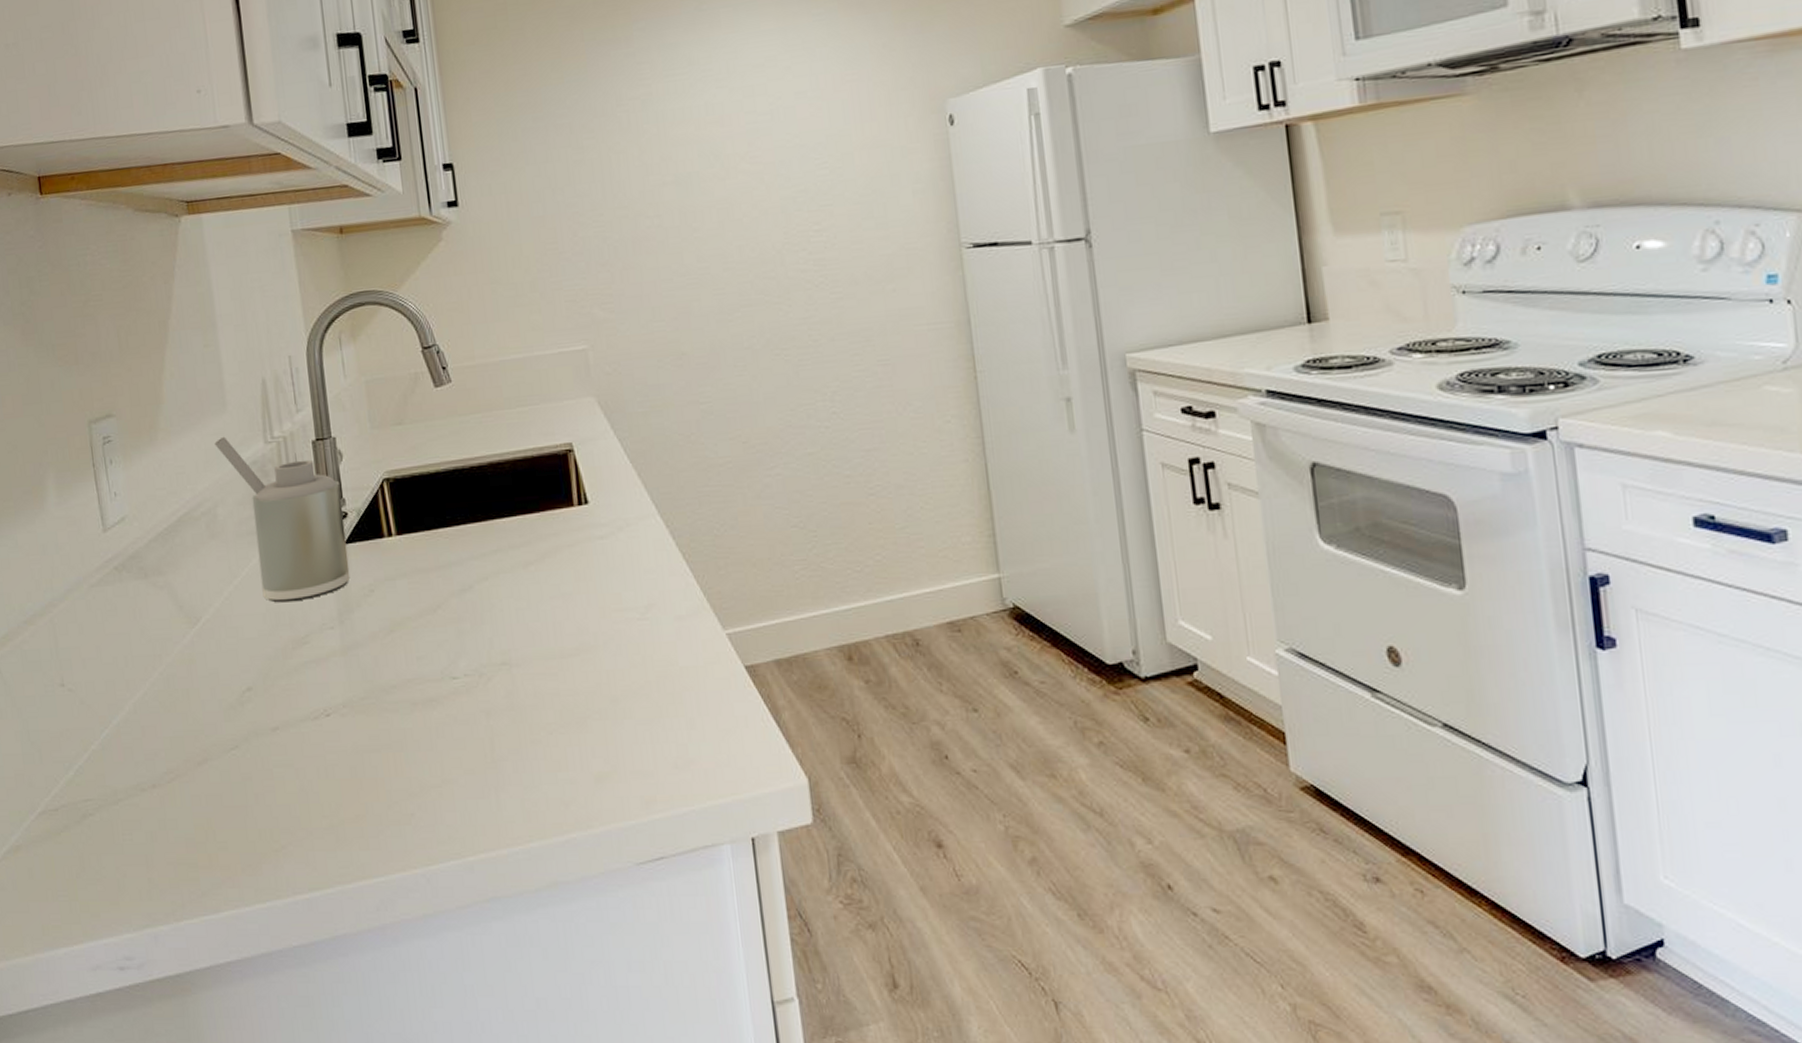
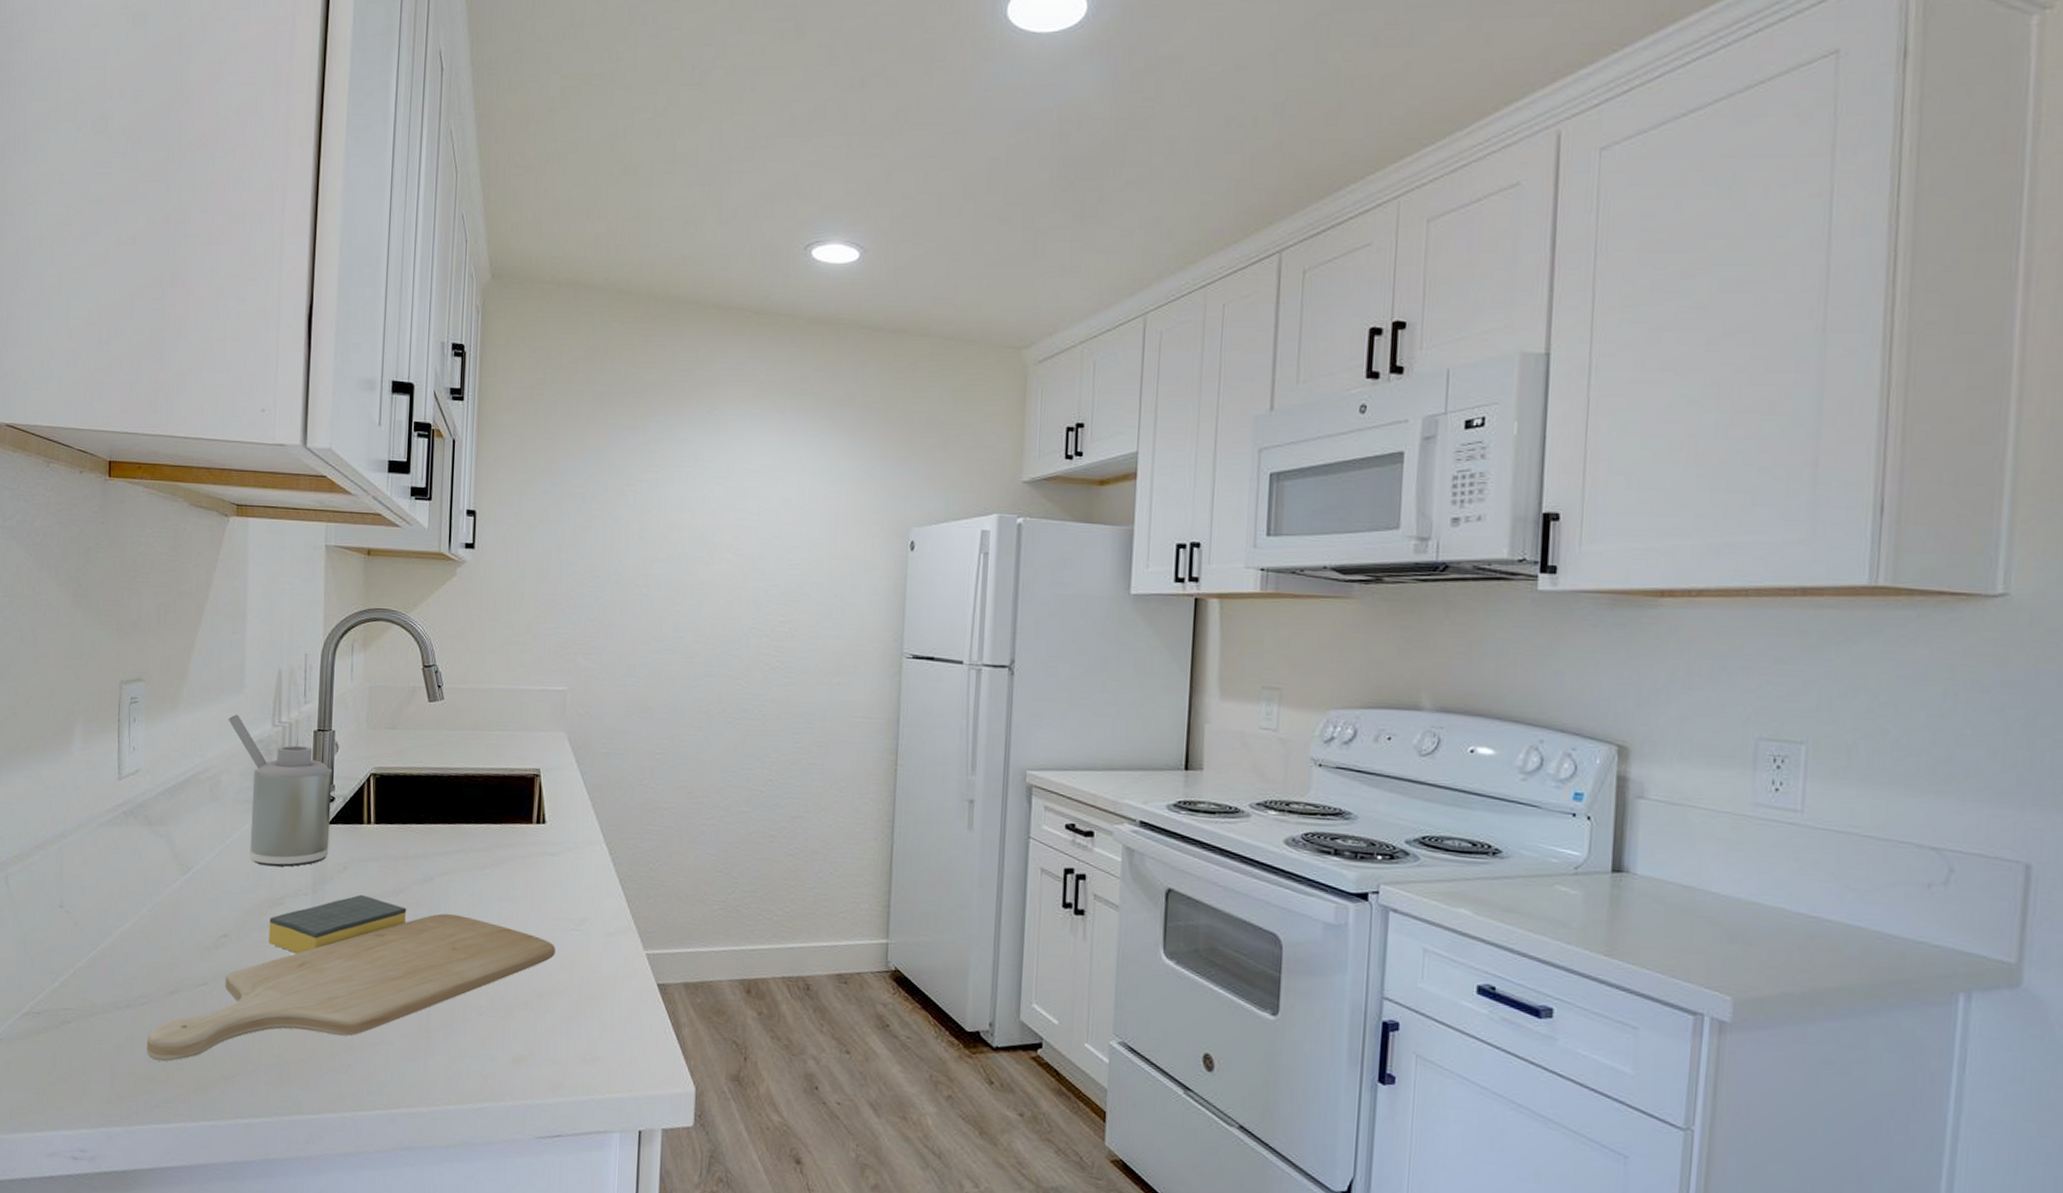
chopping board: none [181,623,624,843] -> present [147,913,556,1062]
sponge: none [296,617,449,697] -> present [268,894,407,954]

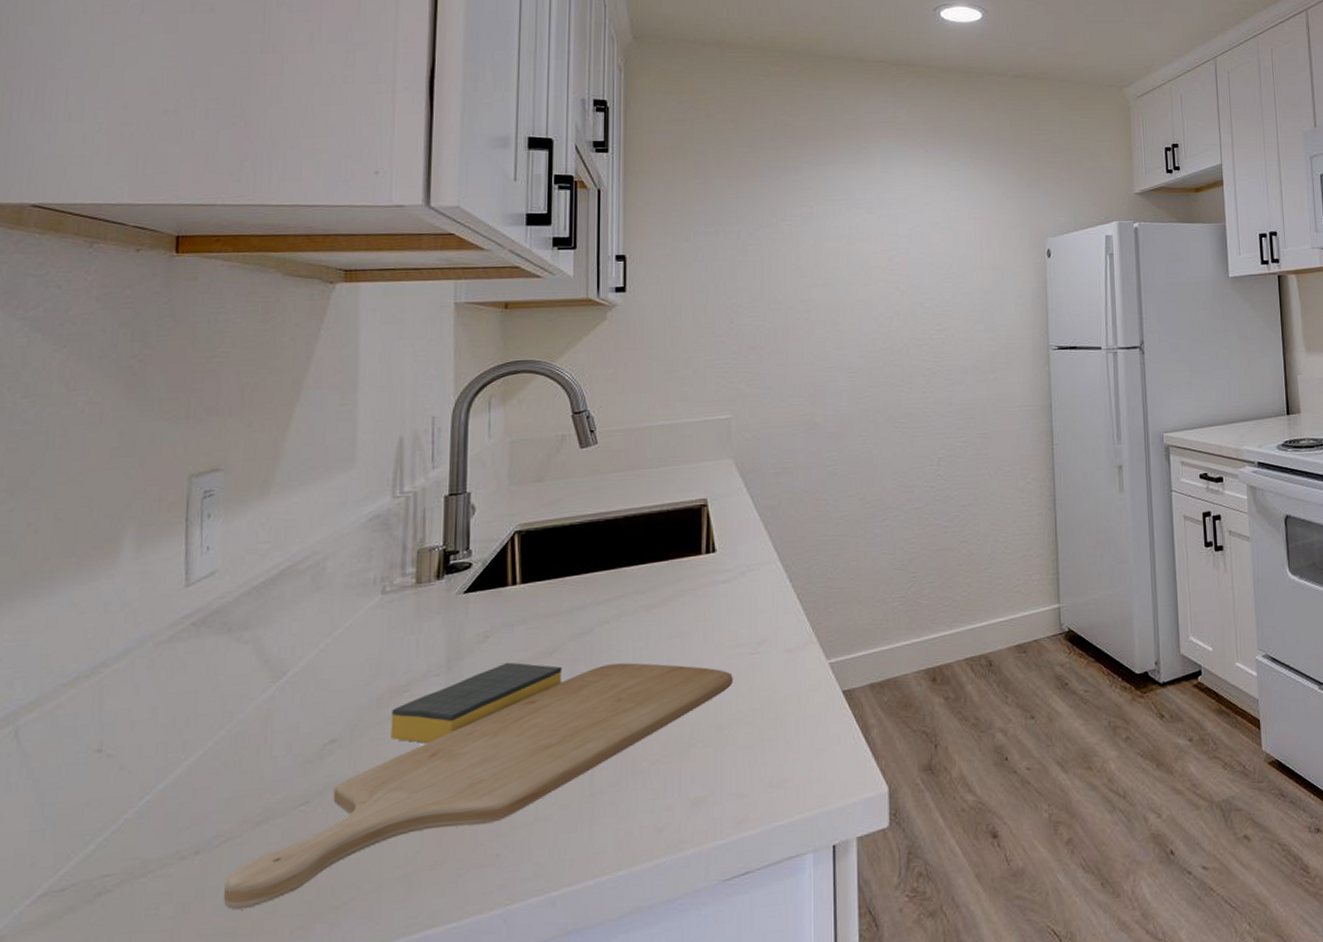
soap dispenser: present [228,714,333,867] -> none [335,491,468,653]

